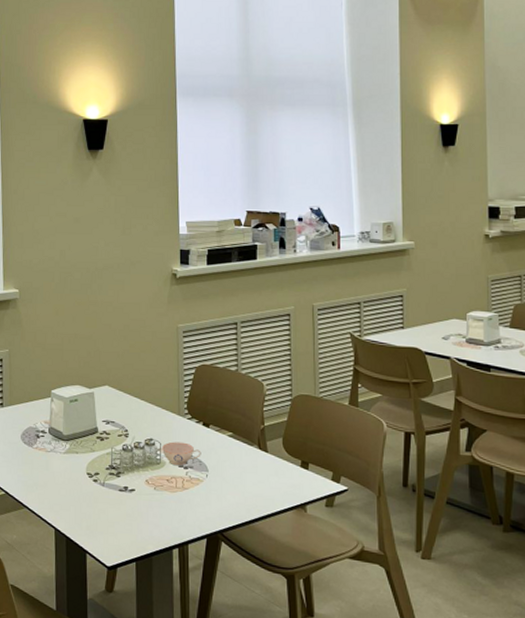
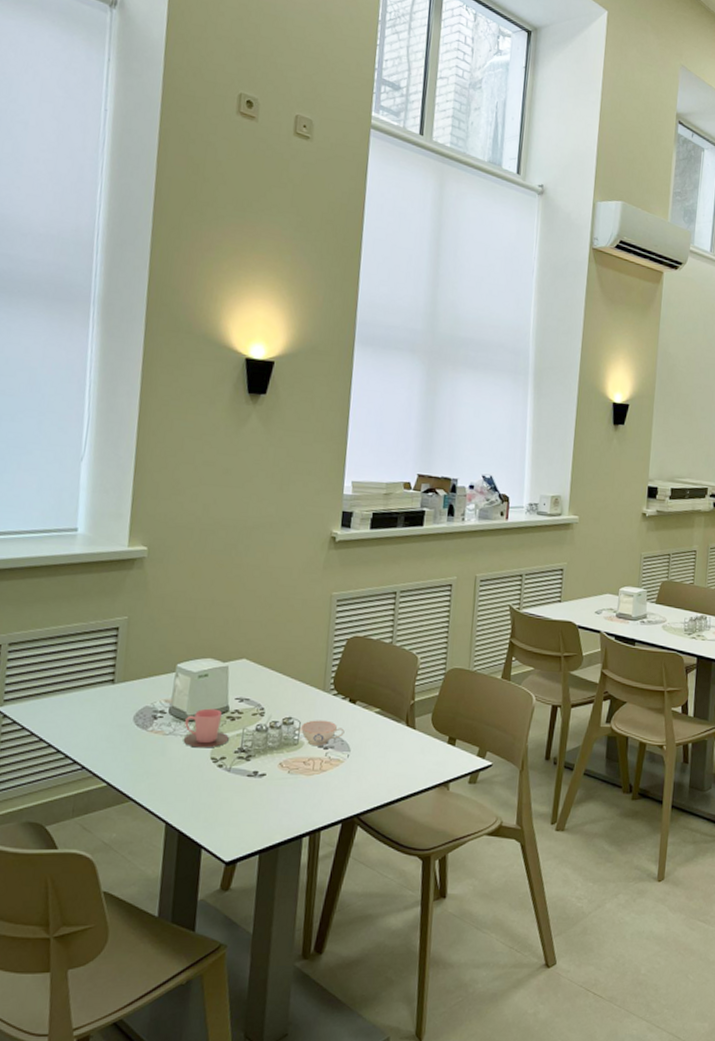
cup: none [62,429,100,465] -> present [183,708,229,748]

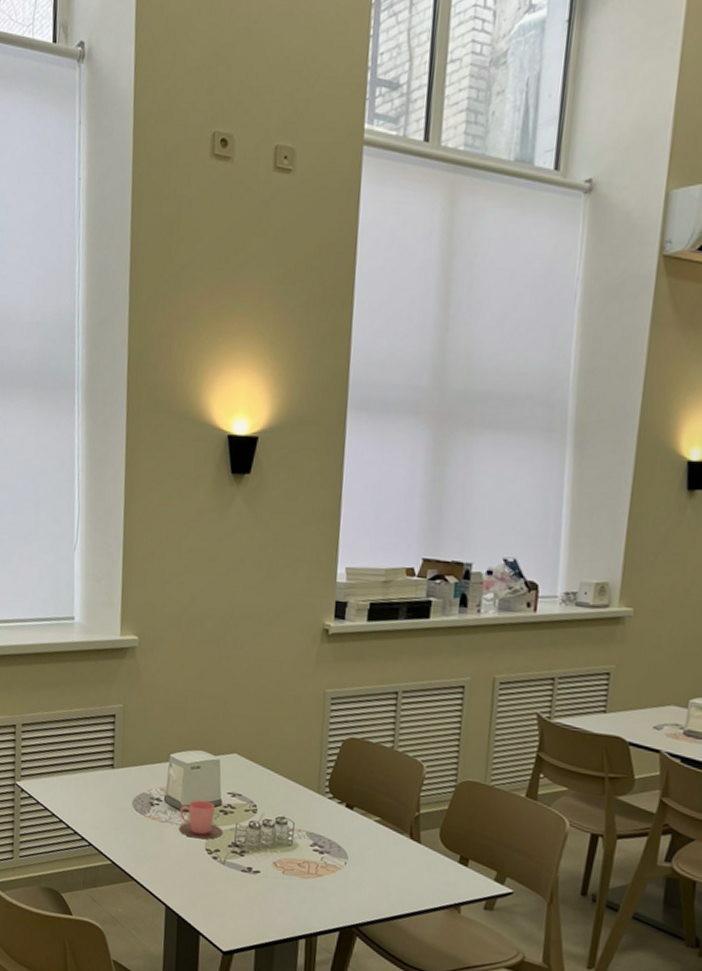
teacup: present [301,720,345,747] -> none [295,822,342,851]

